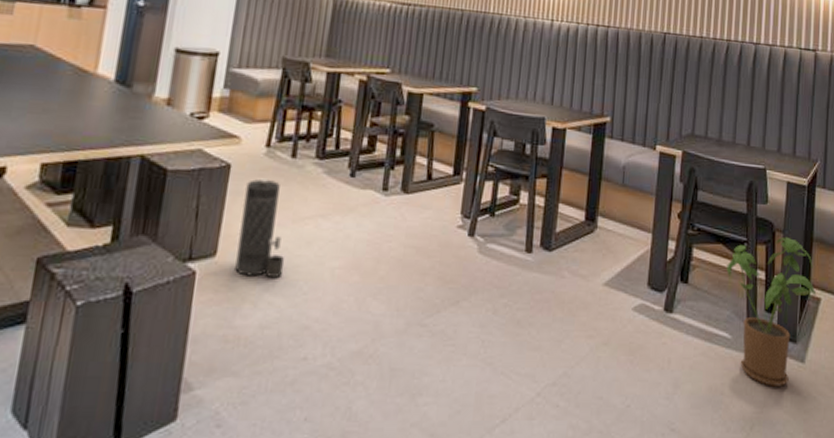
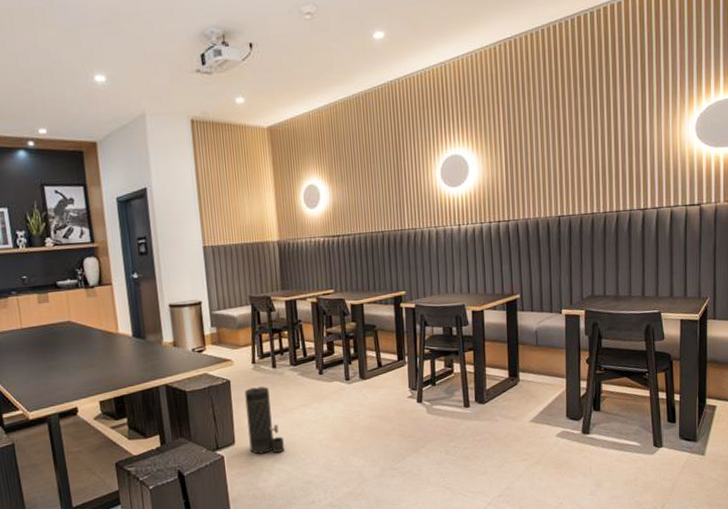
house plant: present [726,236,817,387] -> none [632,363,713,476]

